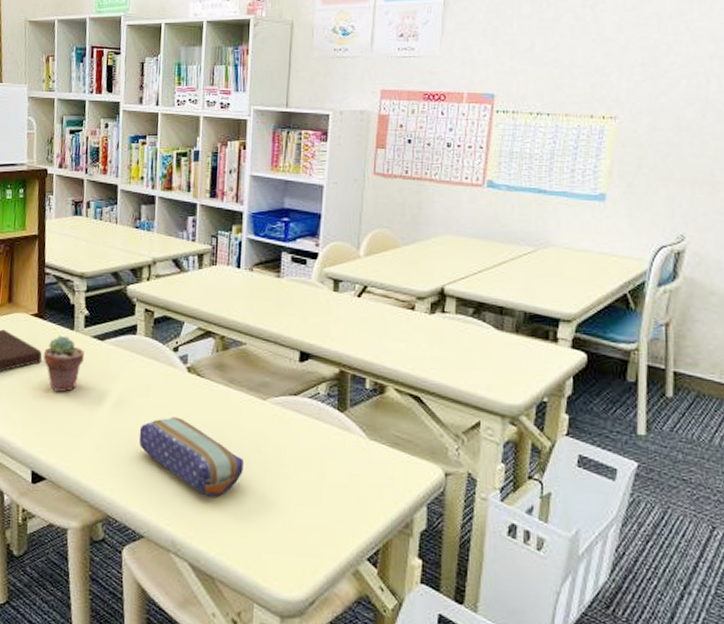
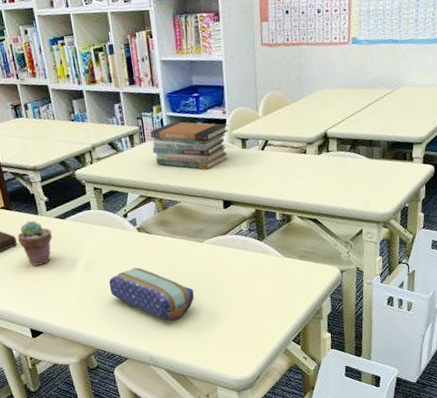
book stack: none [223,246,319,310] -> present [150,121,228,170]

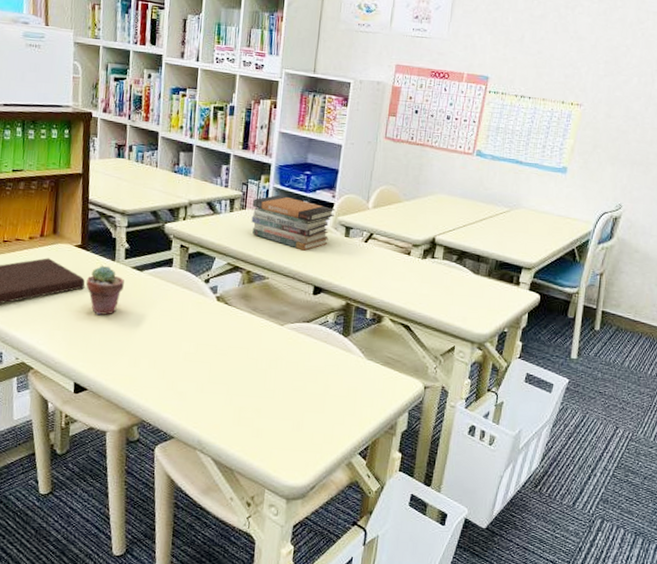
pencil case: present [108,267,194,321] -> none [171,338,262,405]

